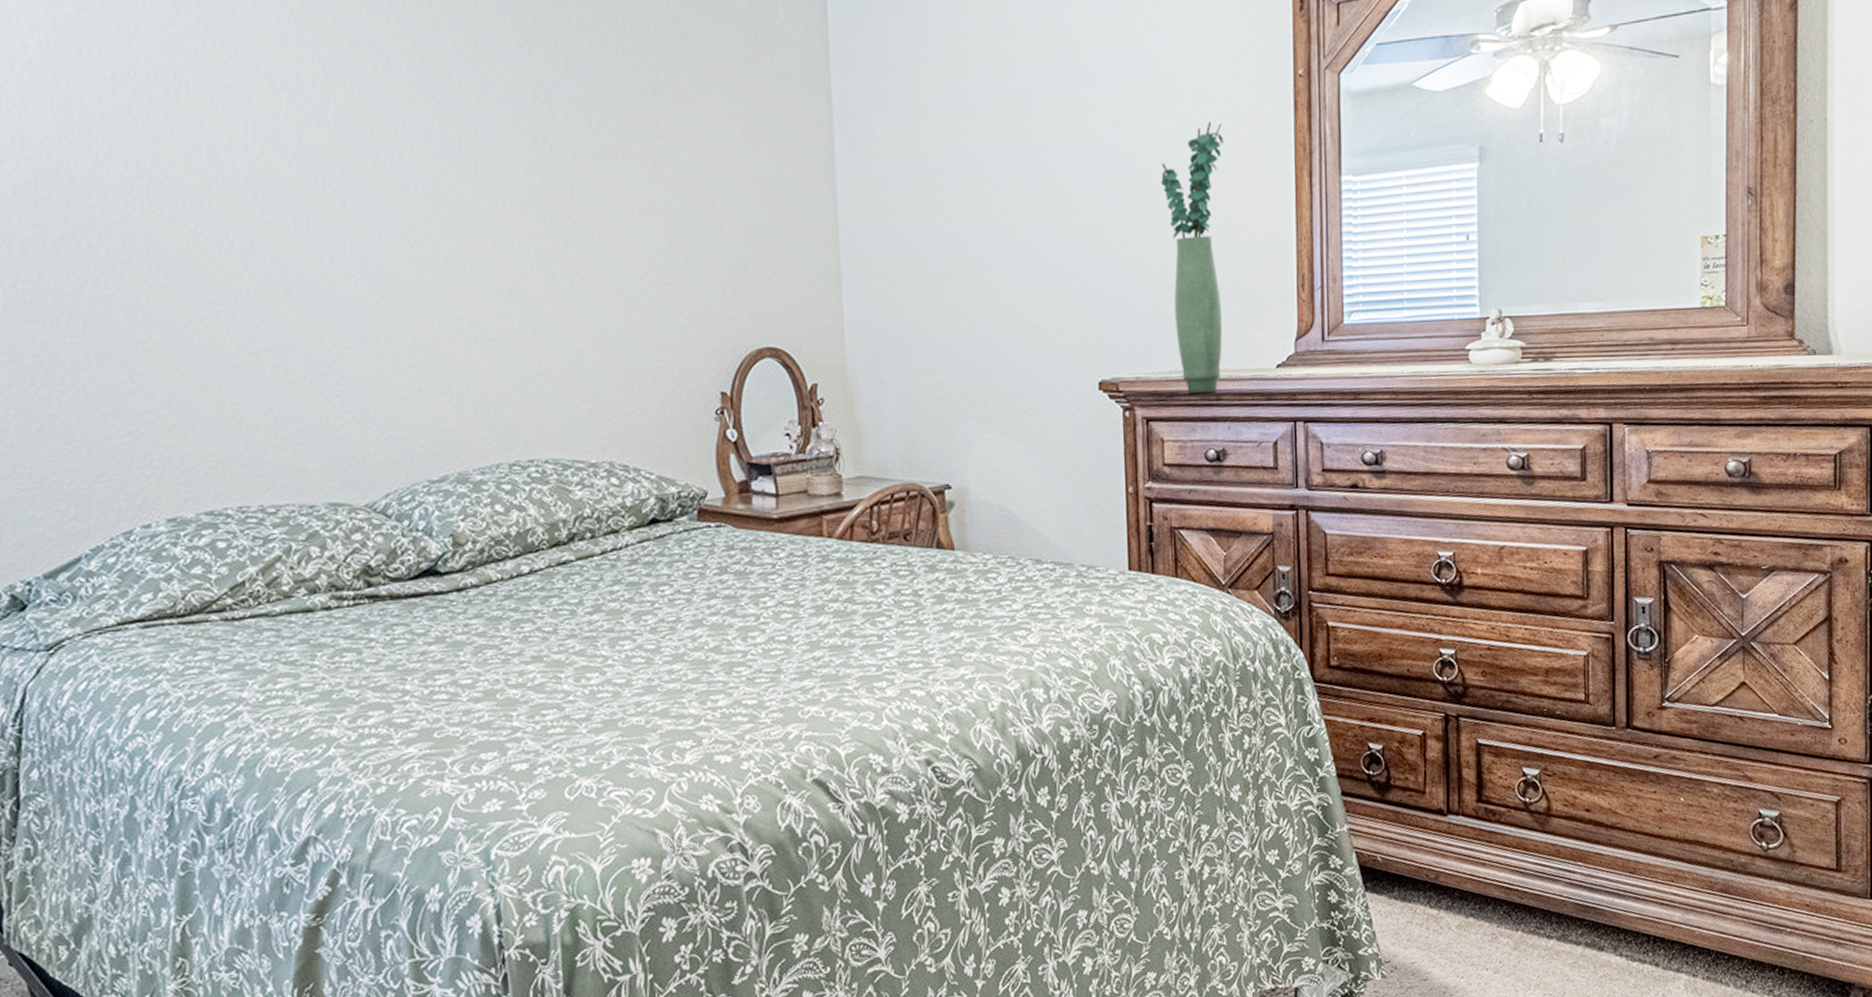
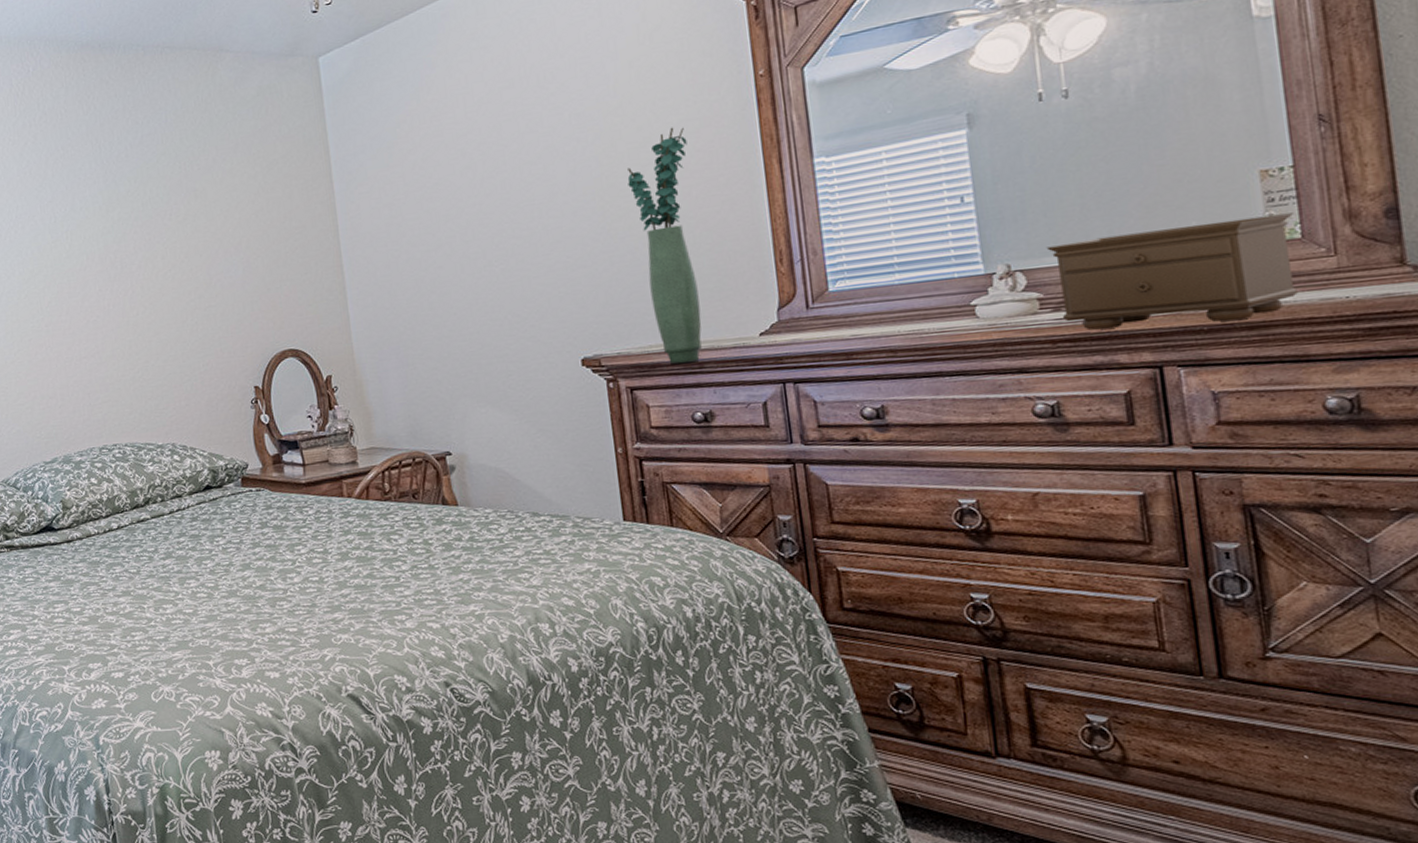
jewelry box: none [1532,280,1721,383] -> present [1046,213,1299,330]

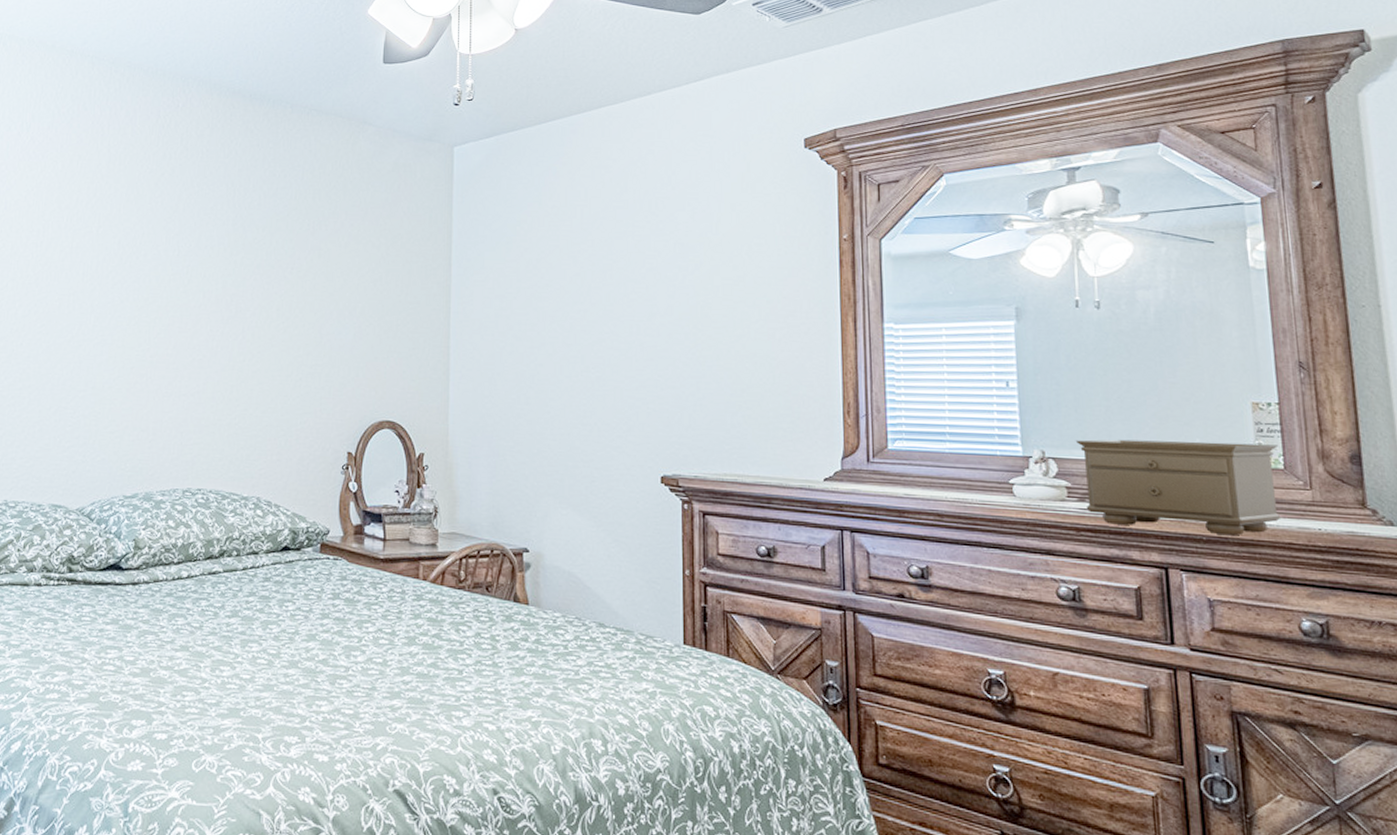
vase: present [627,127,702,364] -> none [720,271,776,496]

